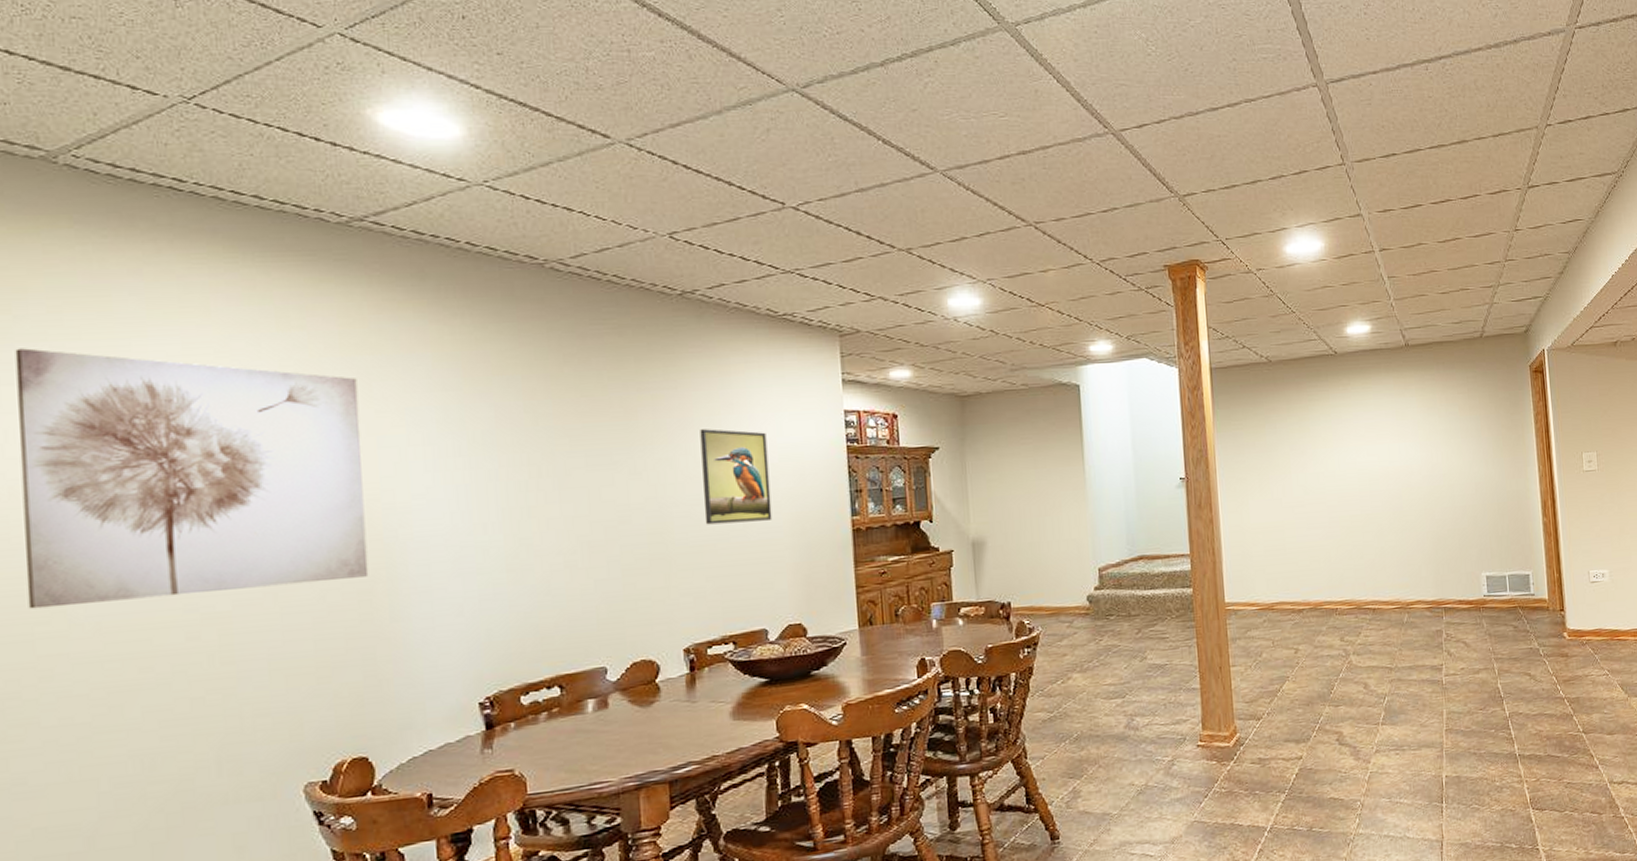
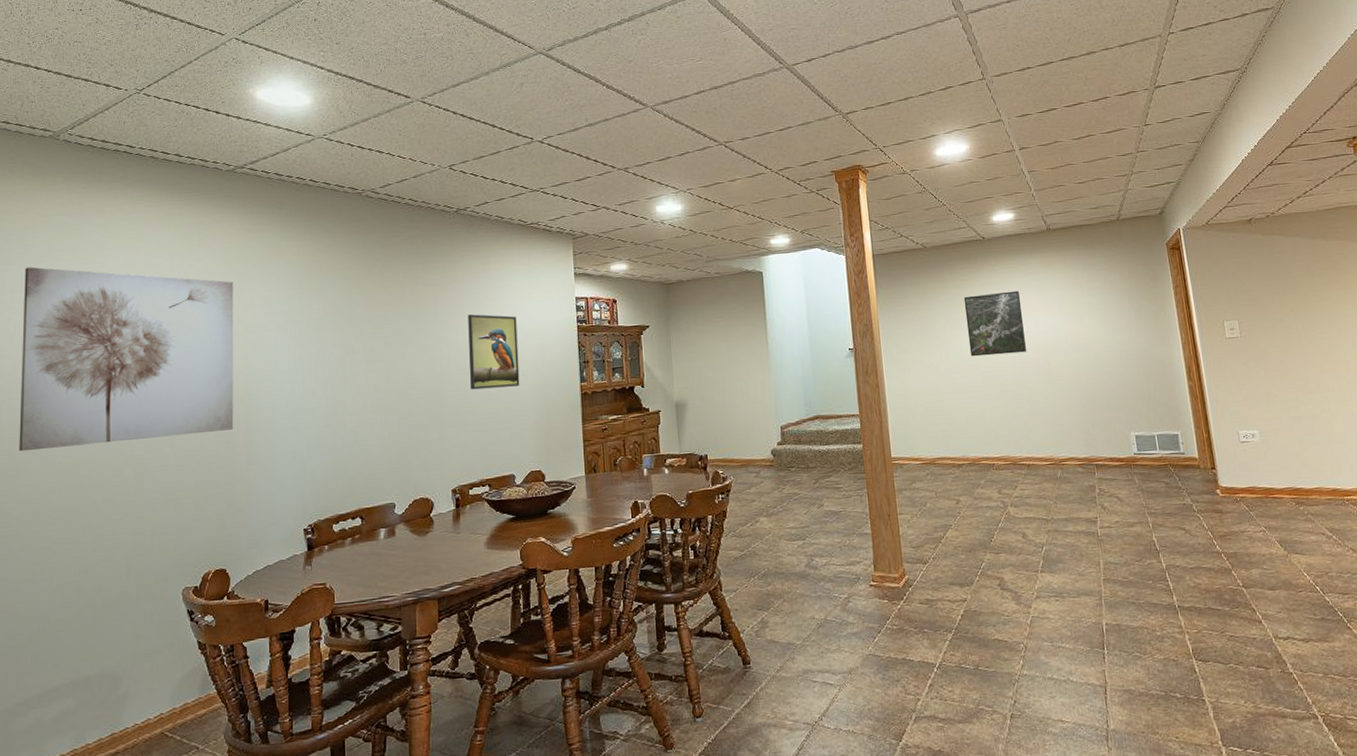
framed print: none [1311,414,1377,489] -> present [963,290,1026,357]

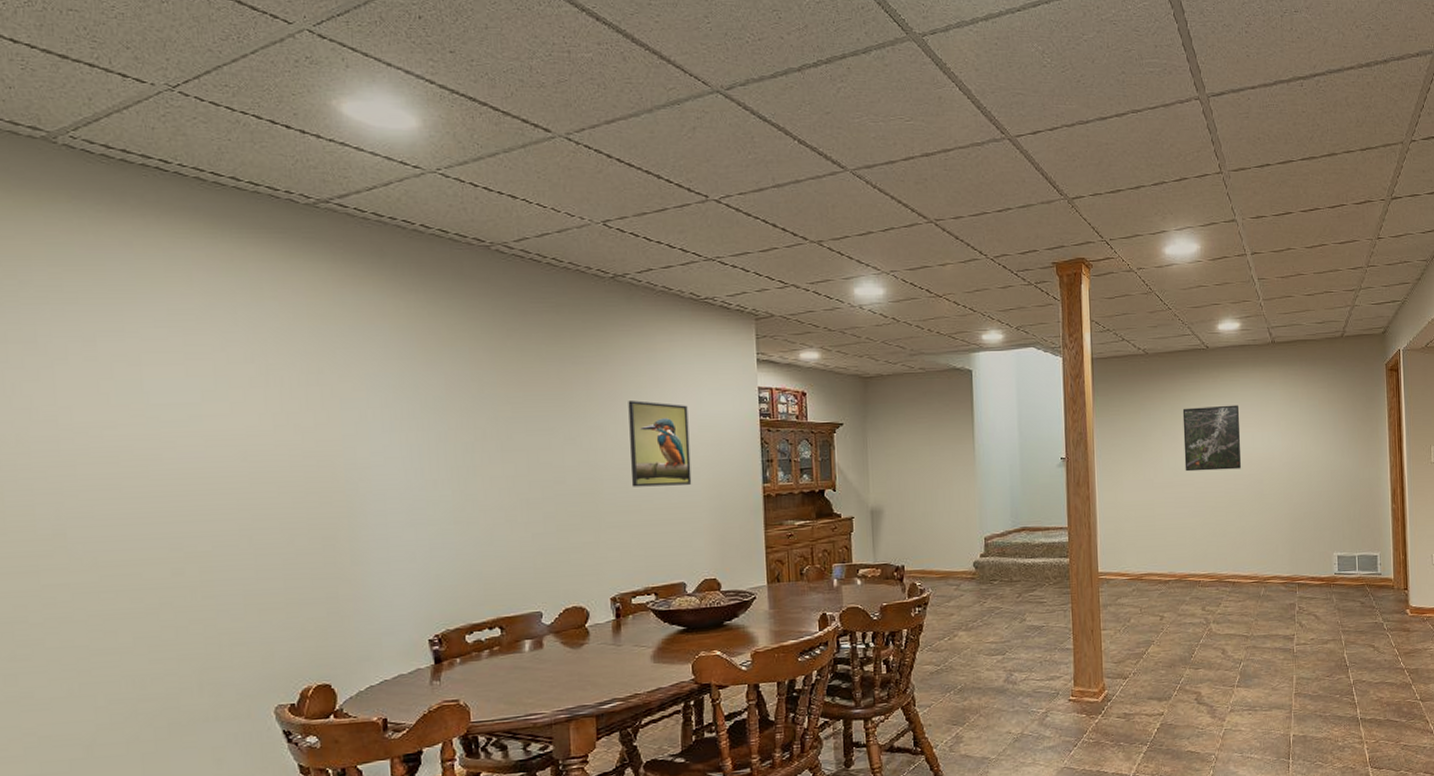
wall art: present [19,267,234,452] -> none [20,310,332,544]

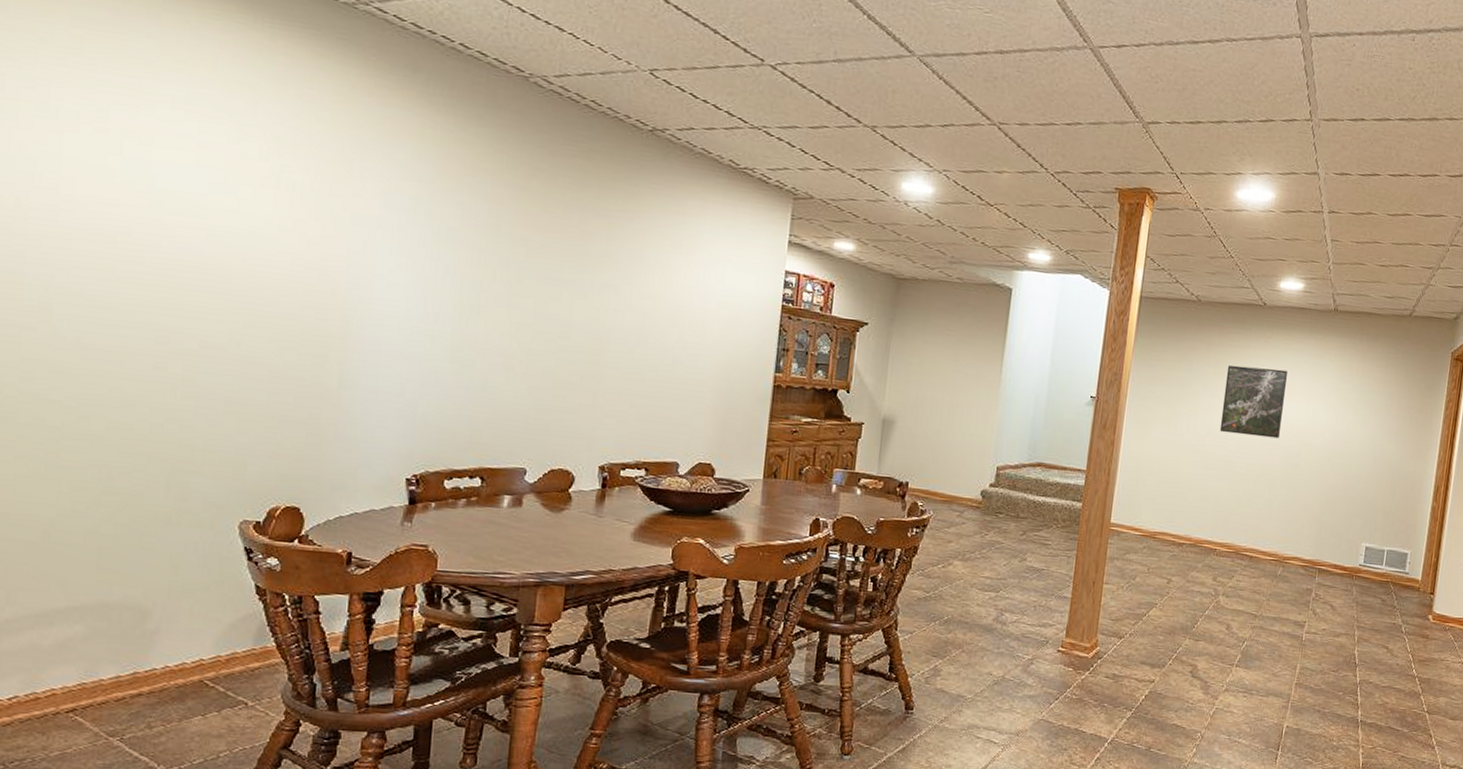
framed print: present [628,400,692,487] -> none [638,263,709,362]

